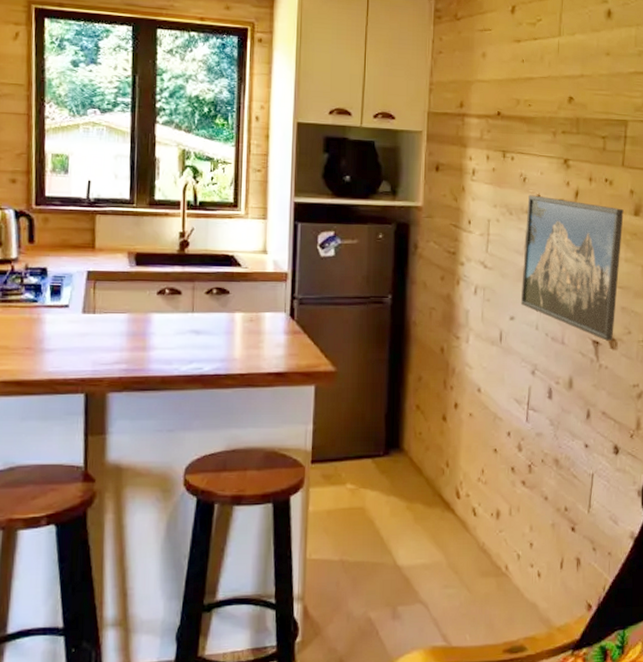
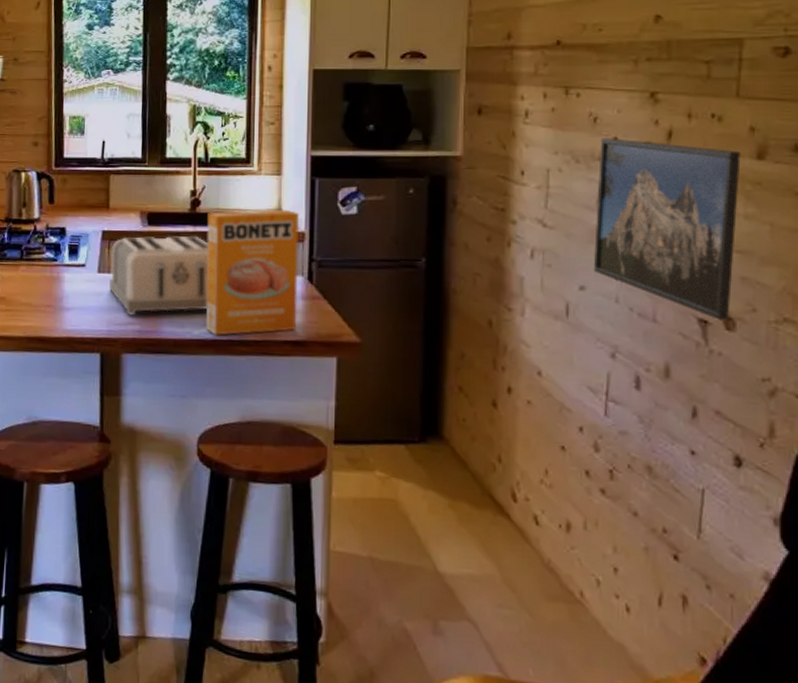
toaster: none [93,275,197,355] -> present [108,235,209,315]
box: none [192,251,284,371] -> present [205,210,300,336]

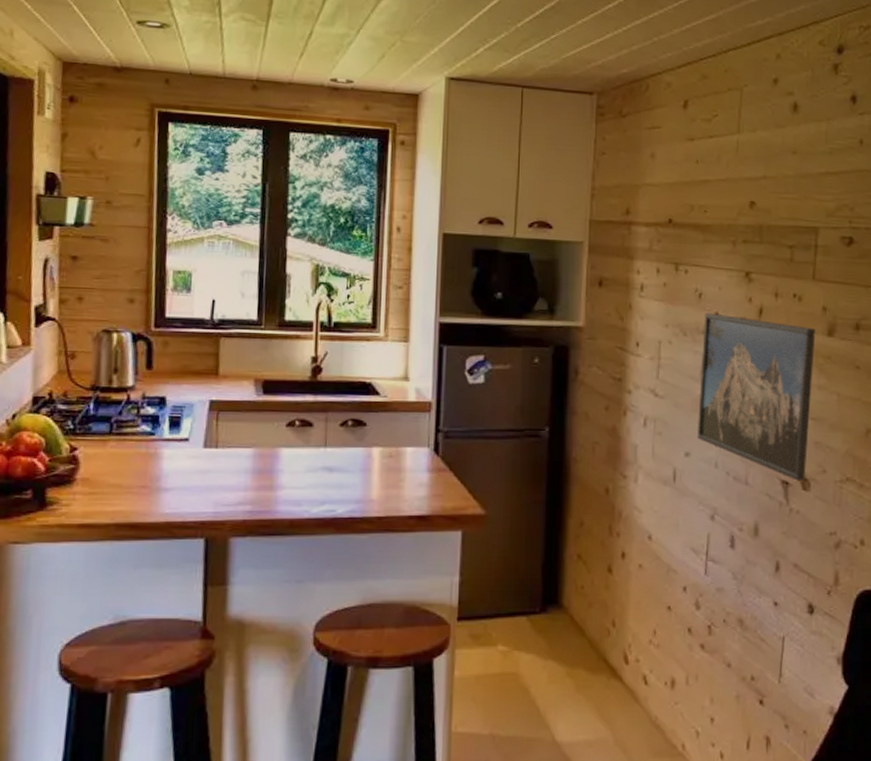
toaster: present [108,235,209,315] -> none [215,405,330,495]
box: present [205,210,300,336] -> none [324,378,427,513]

